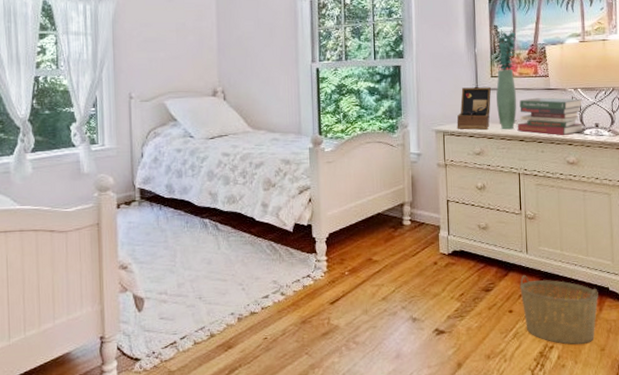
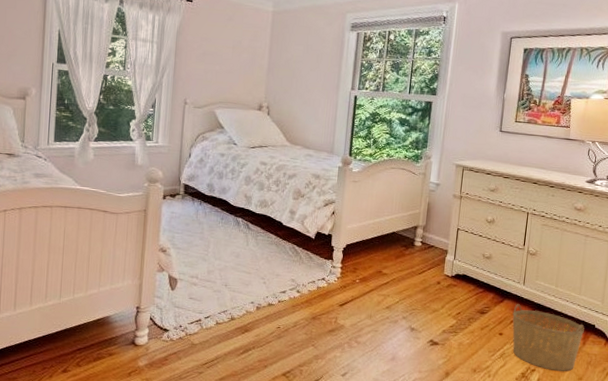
wooden box: present [456,86,491,130] -> none [476,128,513,169]
vase: present [496,27,517,129] -> none [516,78,545,171]
books: present [517,97,584,136] -> none [532,145,598,184]

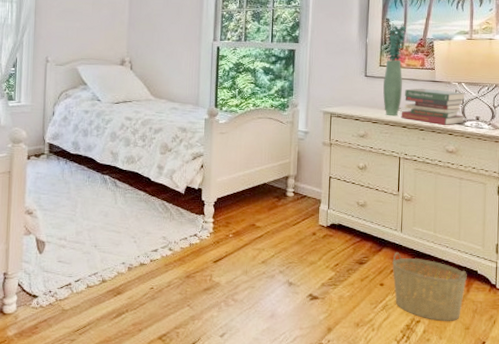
vase: none [516,78,545,171] -> present [383,22,406,115]
books: none [532,145,598,184] -> present [401,88,465,126]

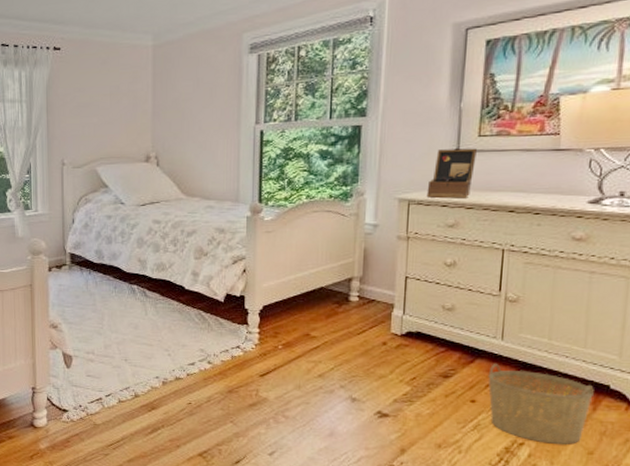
wooden box: none [344,73,379,114] -> present [426,147,477,199]
vase: present [383,22,406,115] -> none [482,75,520,198]
books: present [401,88,465,126] -> none [507,160,604,207]

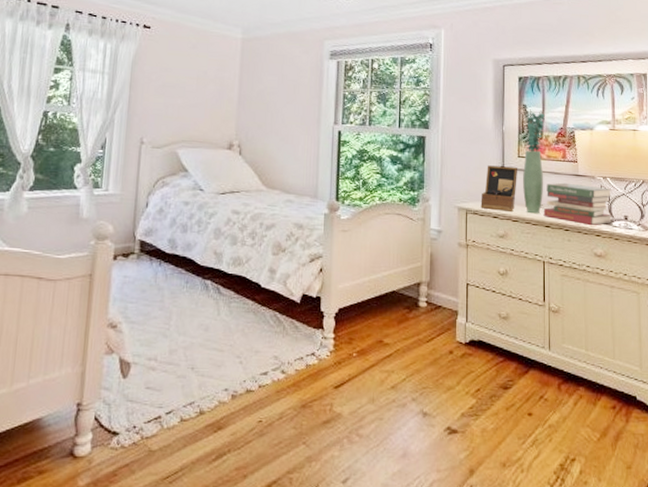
vase: none [482,75,520,198] -> present [523,109,545,213]
basket: present [488,364,594,445] -> none [541,375,625,460]
books: none [507,160,604,207] -> present [543,182,613,226]

